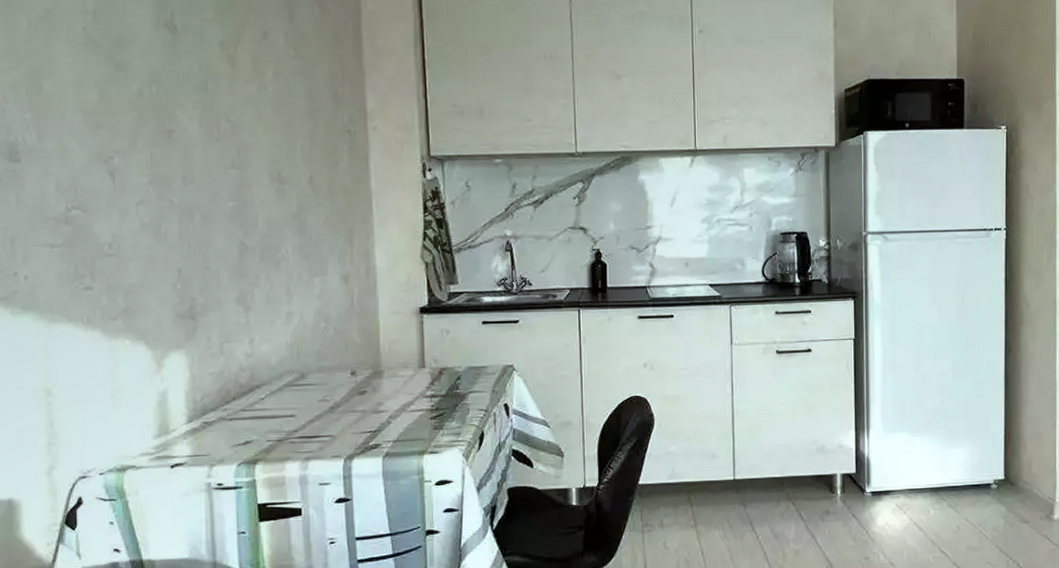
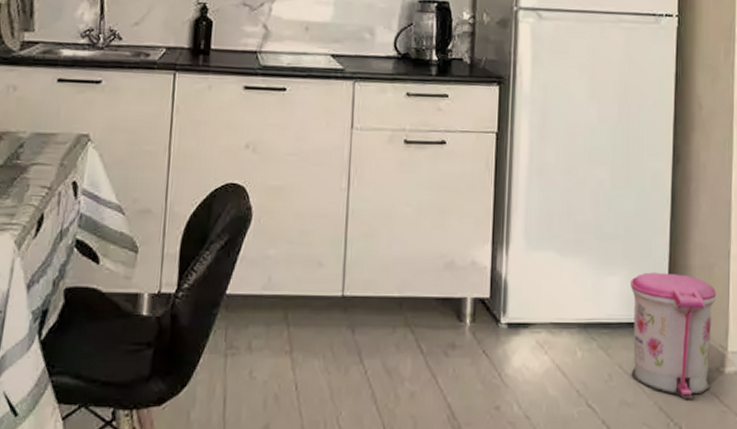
trash can: none [973,443,1046,542] -> present [630,272,717,399]

